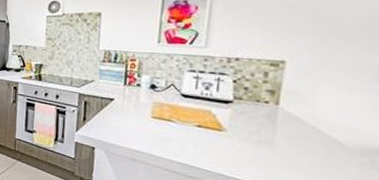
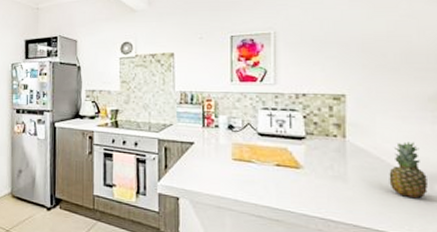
fruit: none [322,113,370,172] -> present [389,141,428,199]

